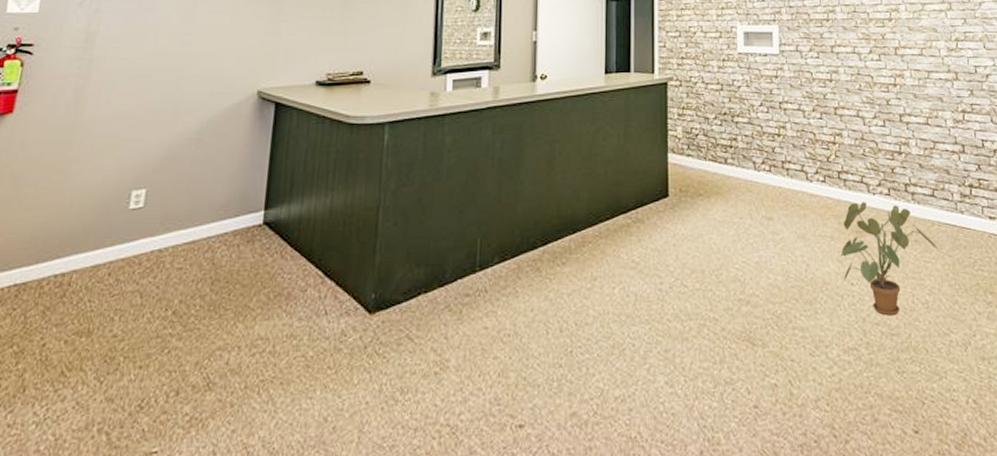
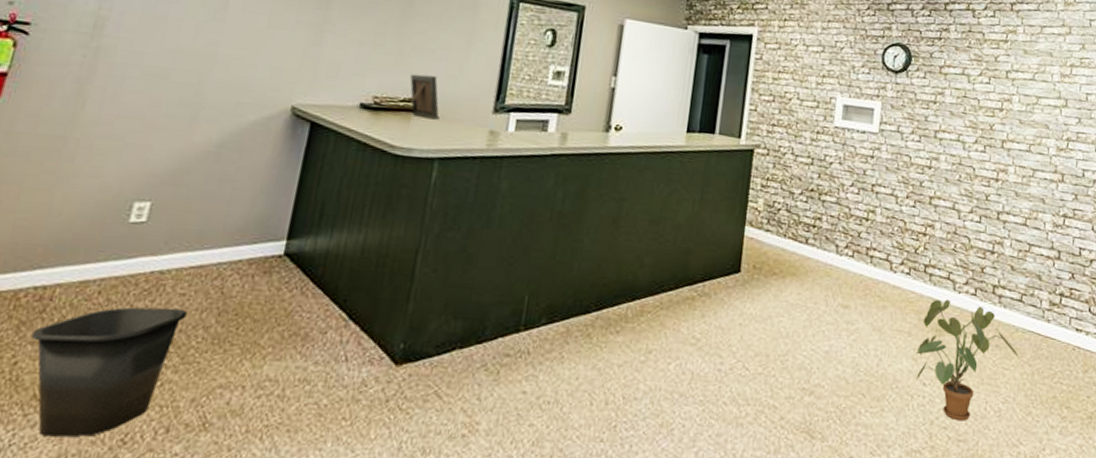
waste bin: none [55,281,186,408] -> present [31,307,188,437]
picture frame: none [357,50,385,88] -> present [410,74,439,120]

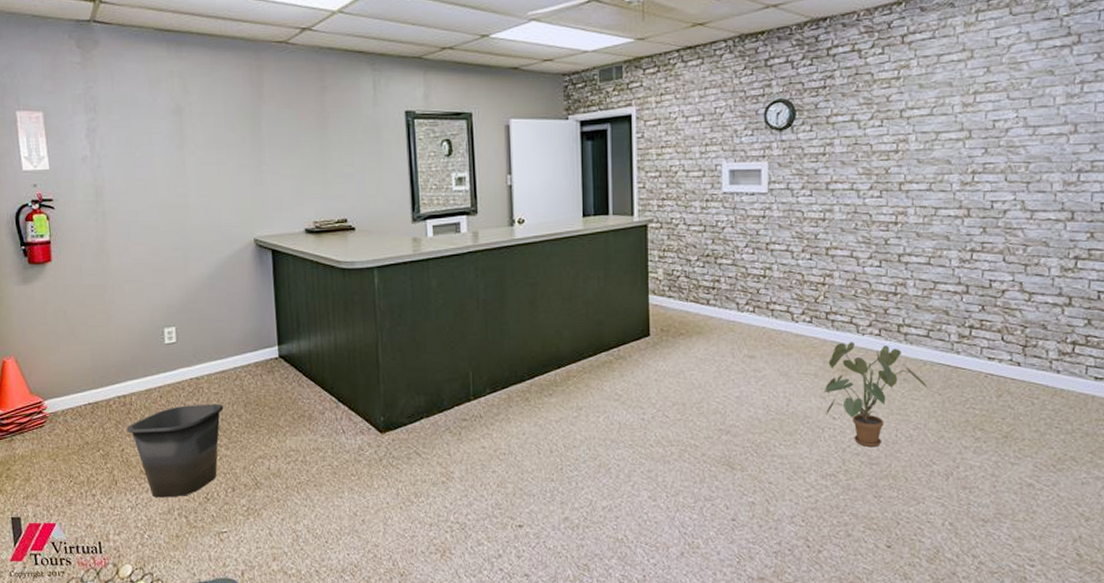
picture frame: present [410,74,439,120] -> none [339,197,370,235]

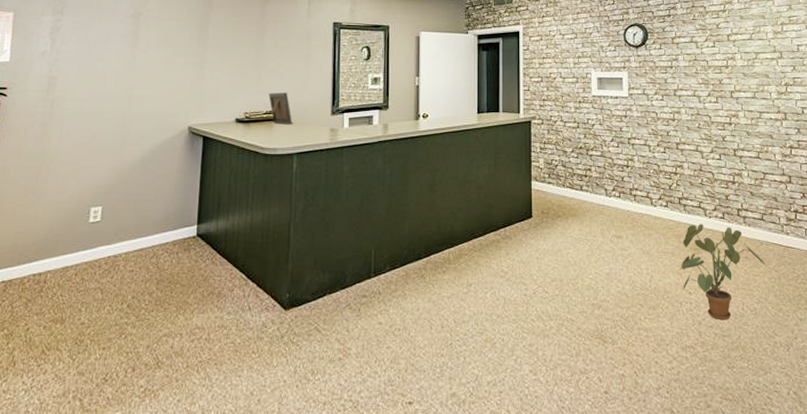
waste bin: present [127,404,224,498] -> none [36,281,137,380]
picture frame: none [339,197,370,235] -> present [269,92,293,125]

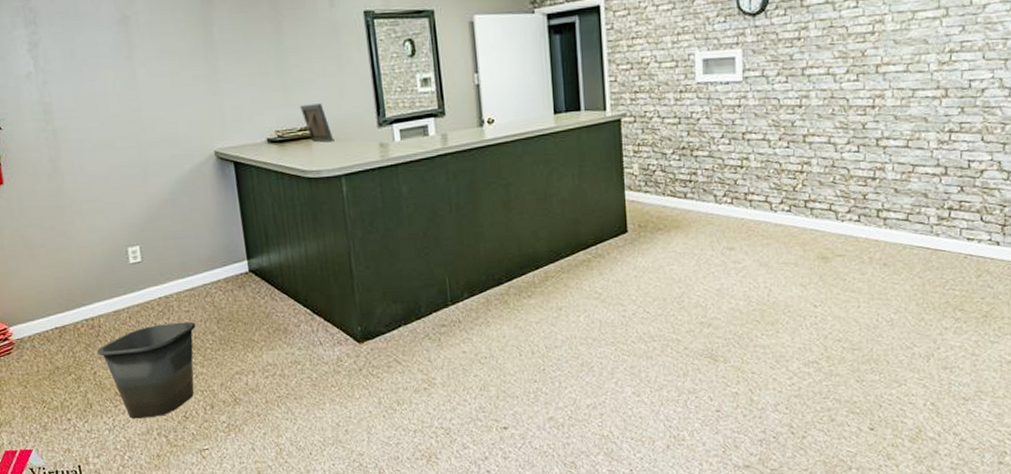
waste bin: none [36,281,137,380] -> present [97,321,196,419]
house plant: present [679,224,767,320] -> none [803,229,909,333]

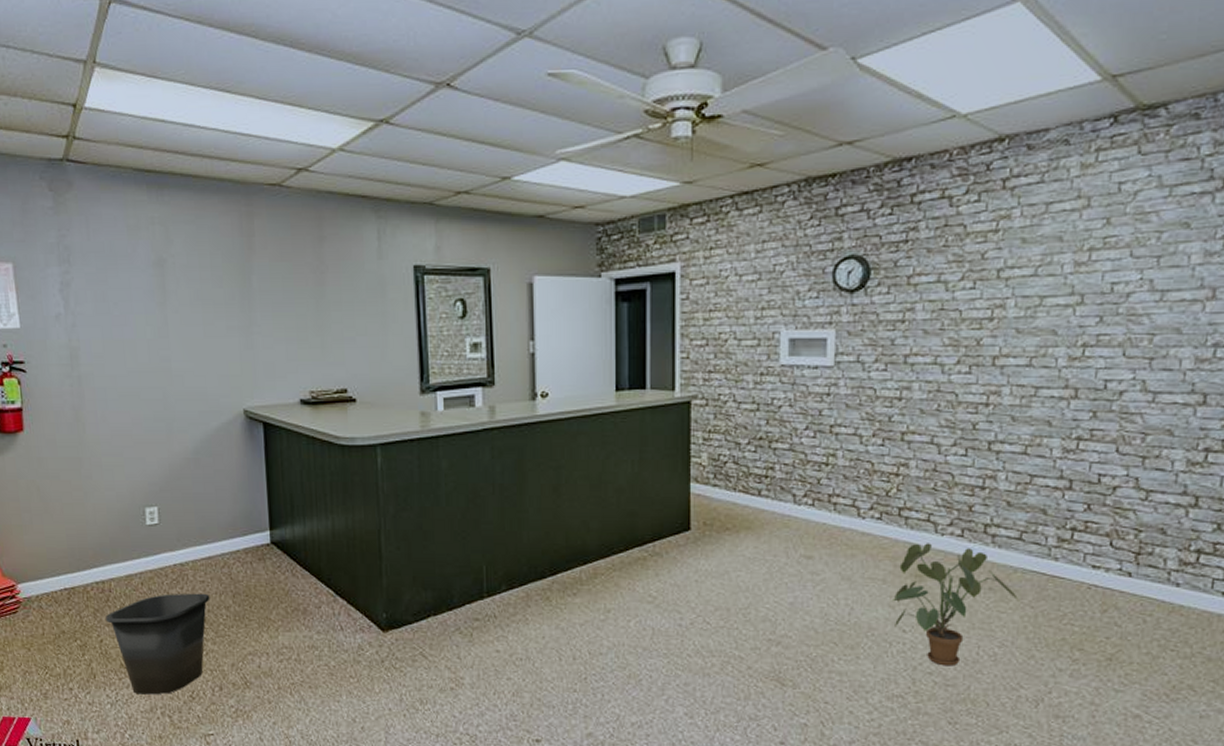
picture frame: present [300,103,334,142] -> none [338,364,372,407]
house plant: none [803,229,909,333] -> present [891,543,1019,666]

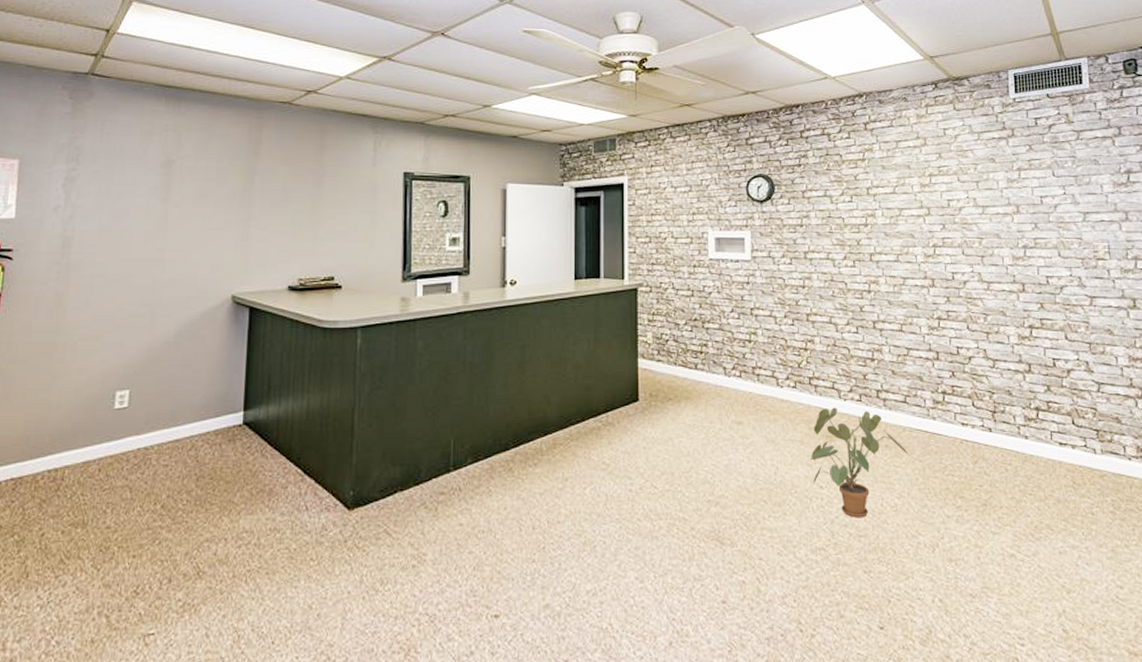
waste bin: present [105,593,210,695] -> none [52,478,172,593]

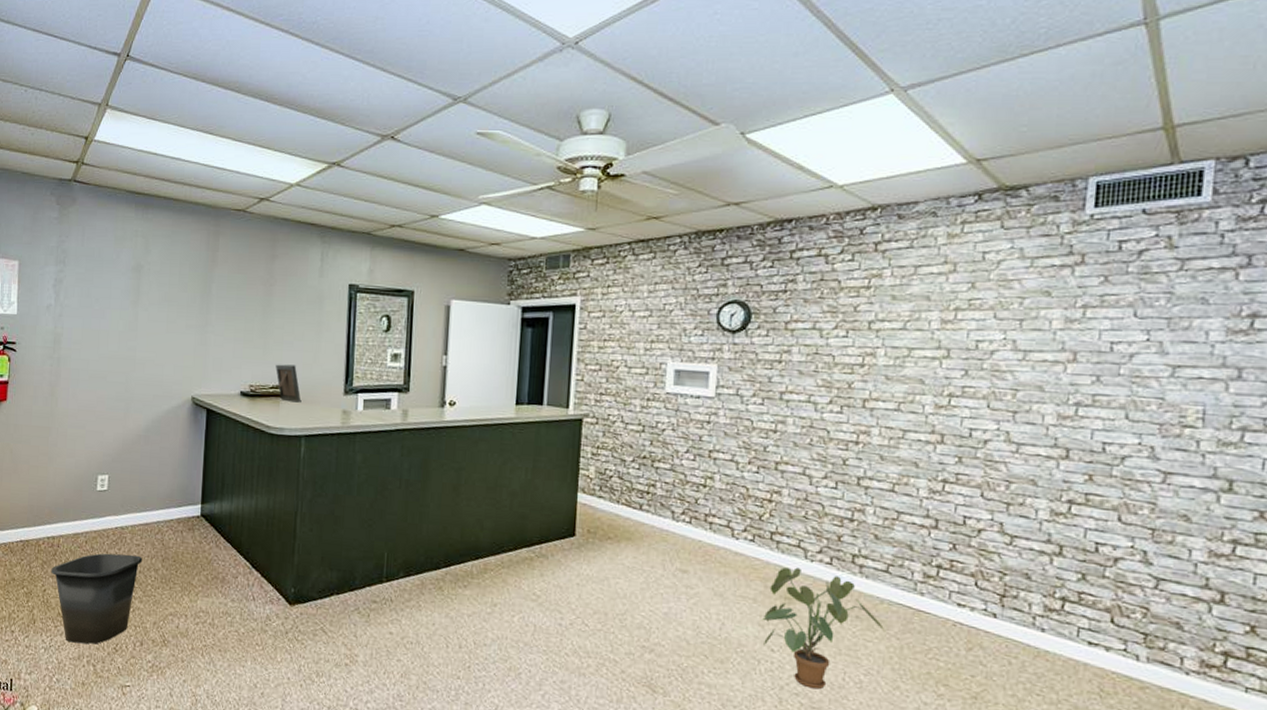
waste bin: none [52,478,172,593] -> present [51,553,143,644]
picture frame: none [327,255,356,293] -> present [275,364,302,403]

